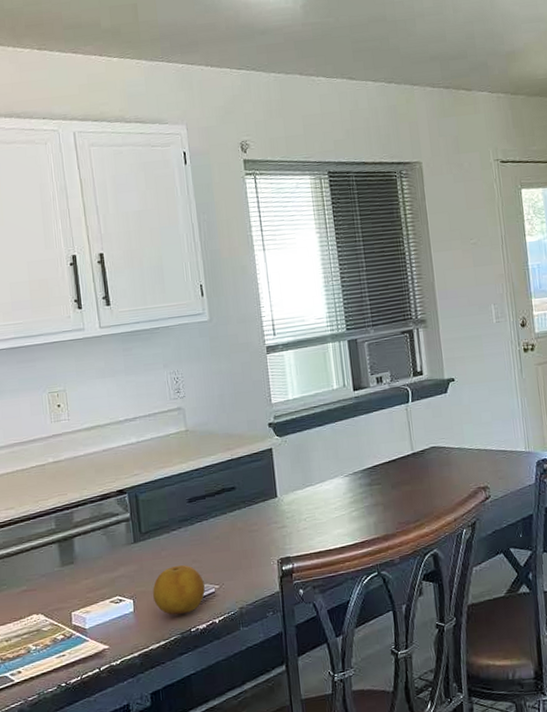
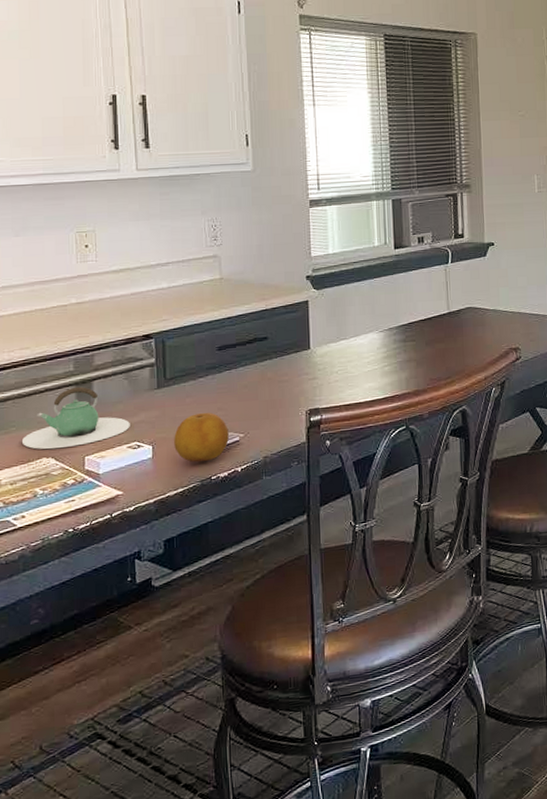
teapot: none [12,543,111,606] -> present [21,386,130,450]

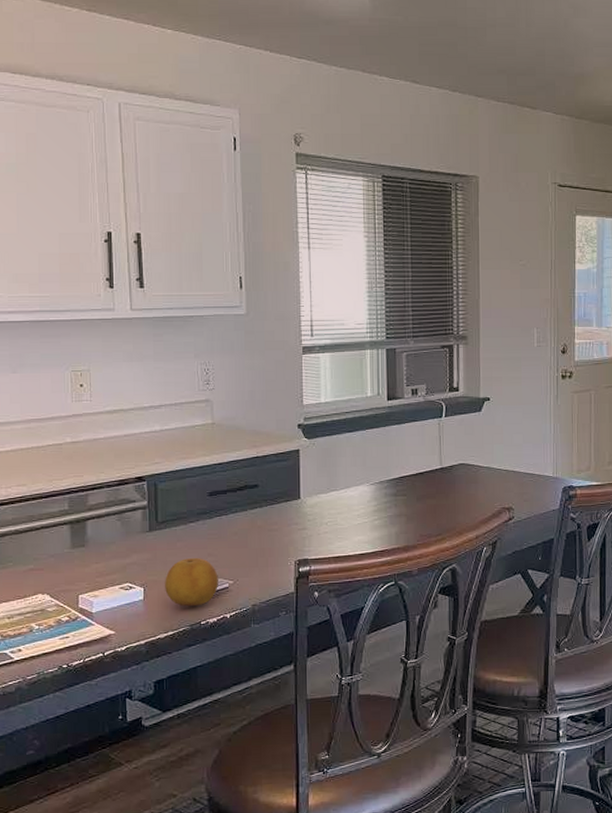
teapot: present [21,386,130,450] -> none [18,525,122,586]

